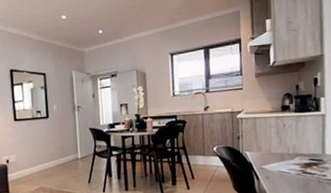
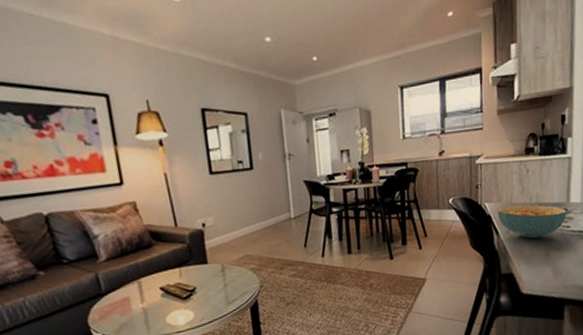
cereal bowl: none [257,154,323,185] -> present [497,204,567,239]

